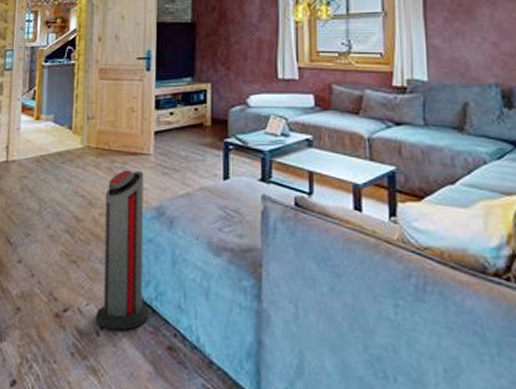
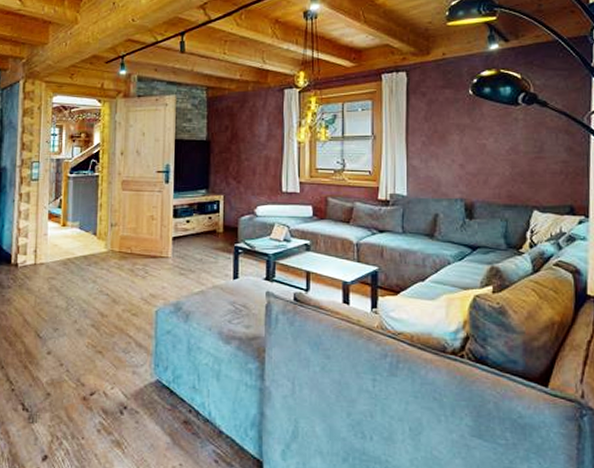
air purifier: present [96,169,150,331] -> none [120,270,168,409]

